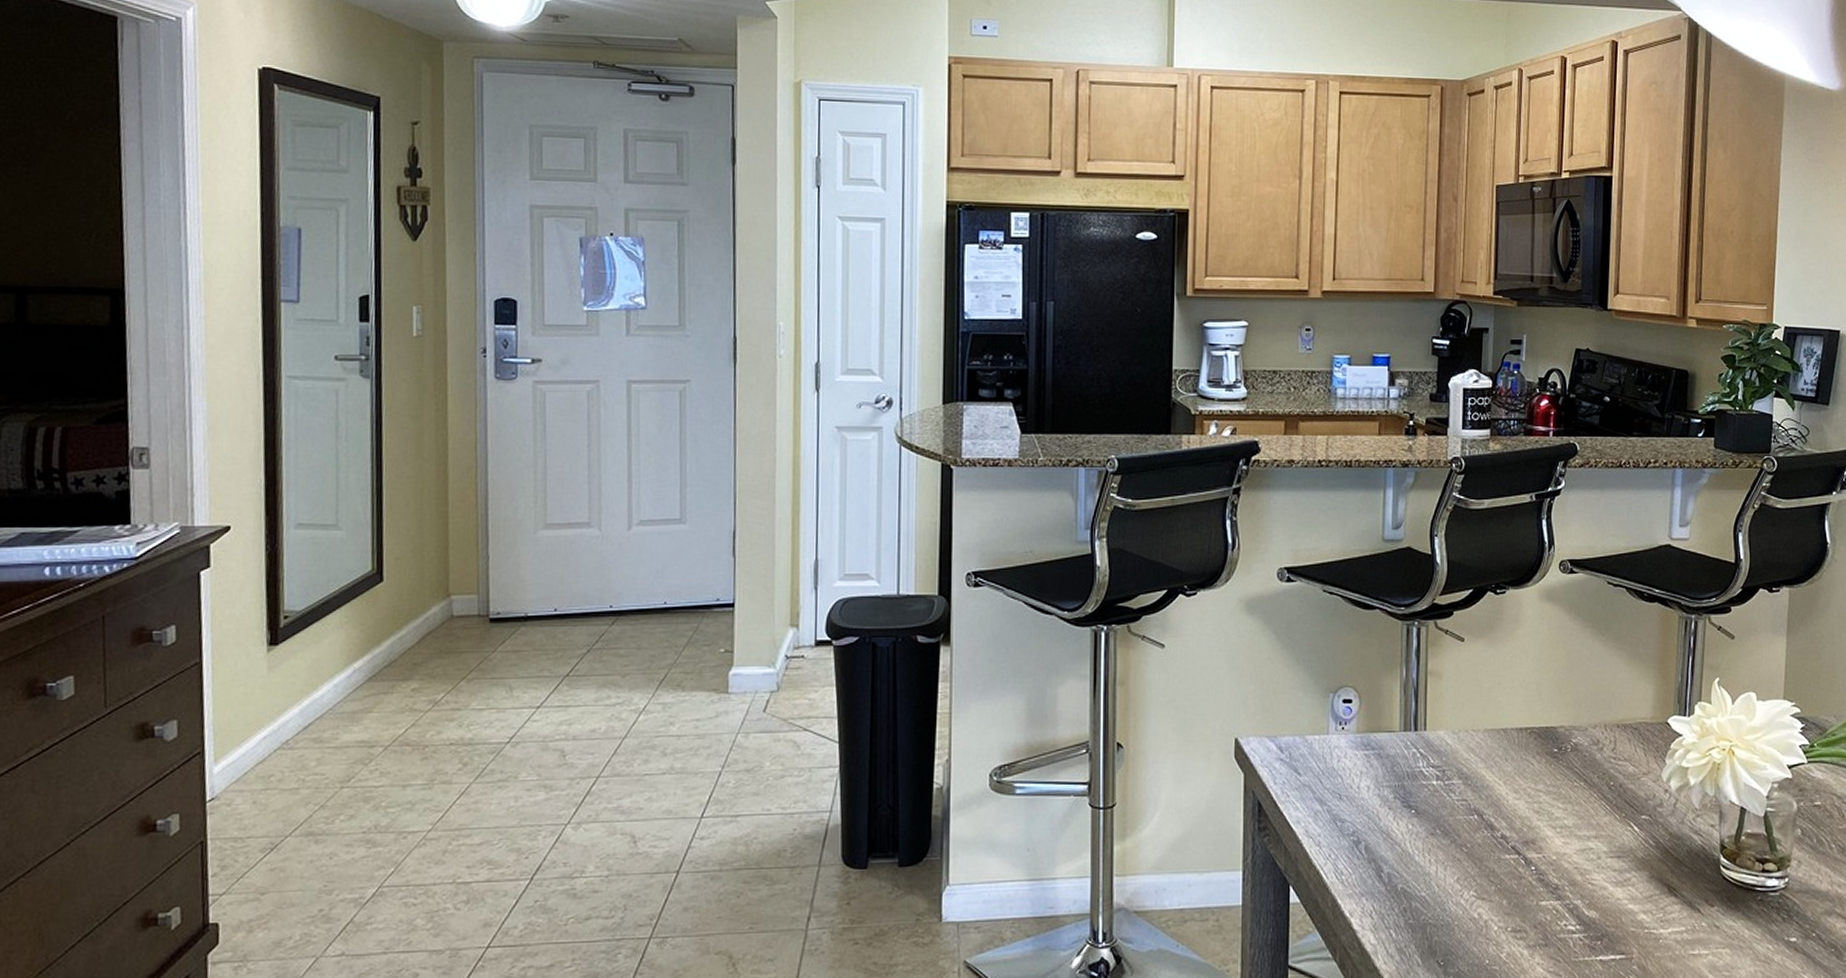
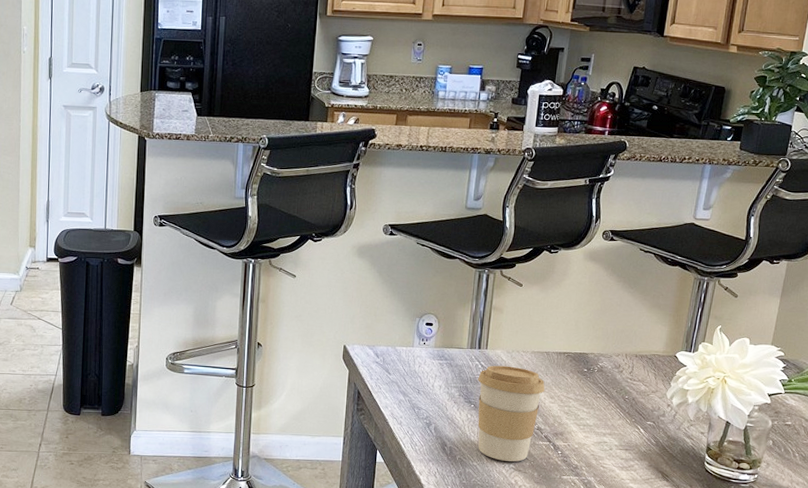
coffee cup: none [1417,752,1505,887] -> present [478,365,545,462]

